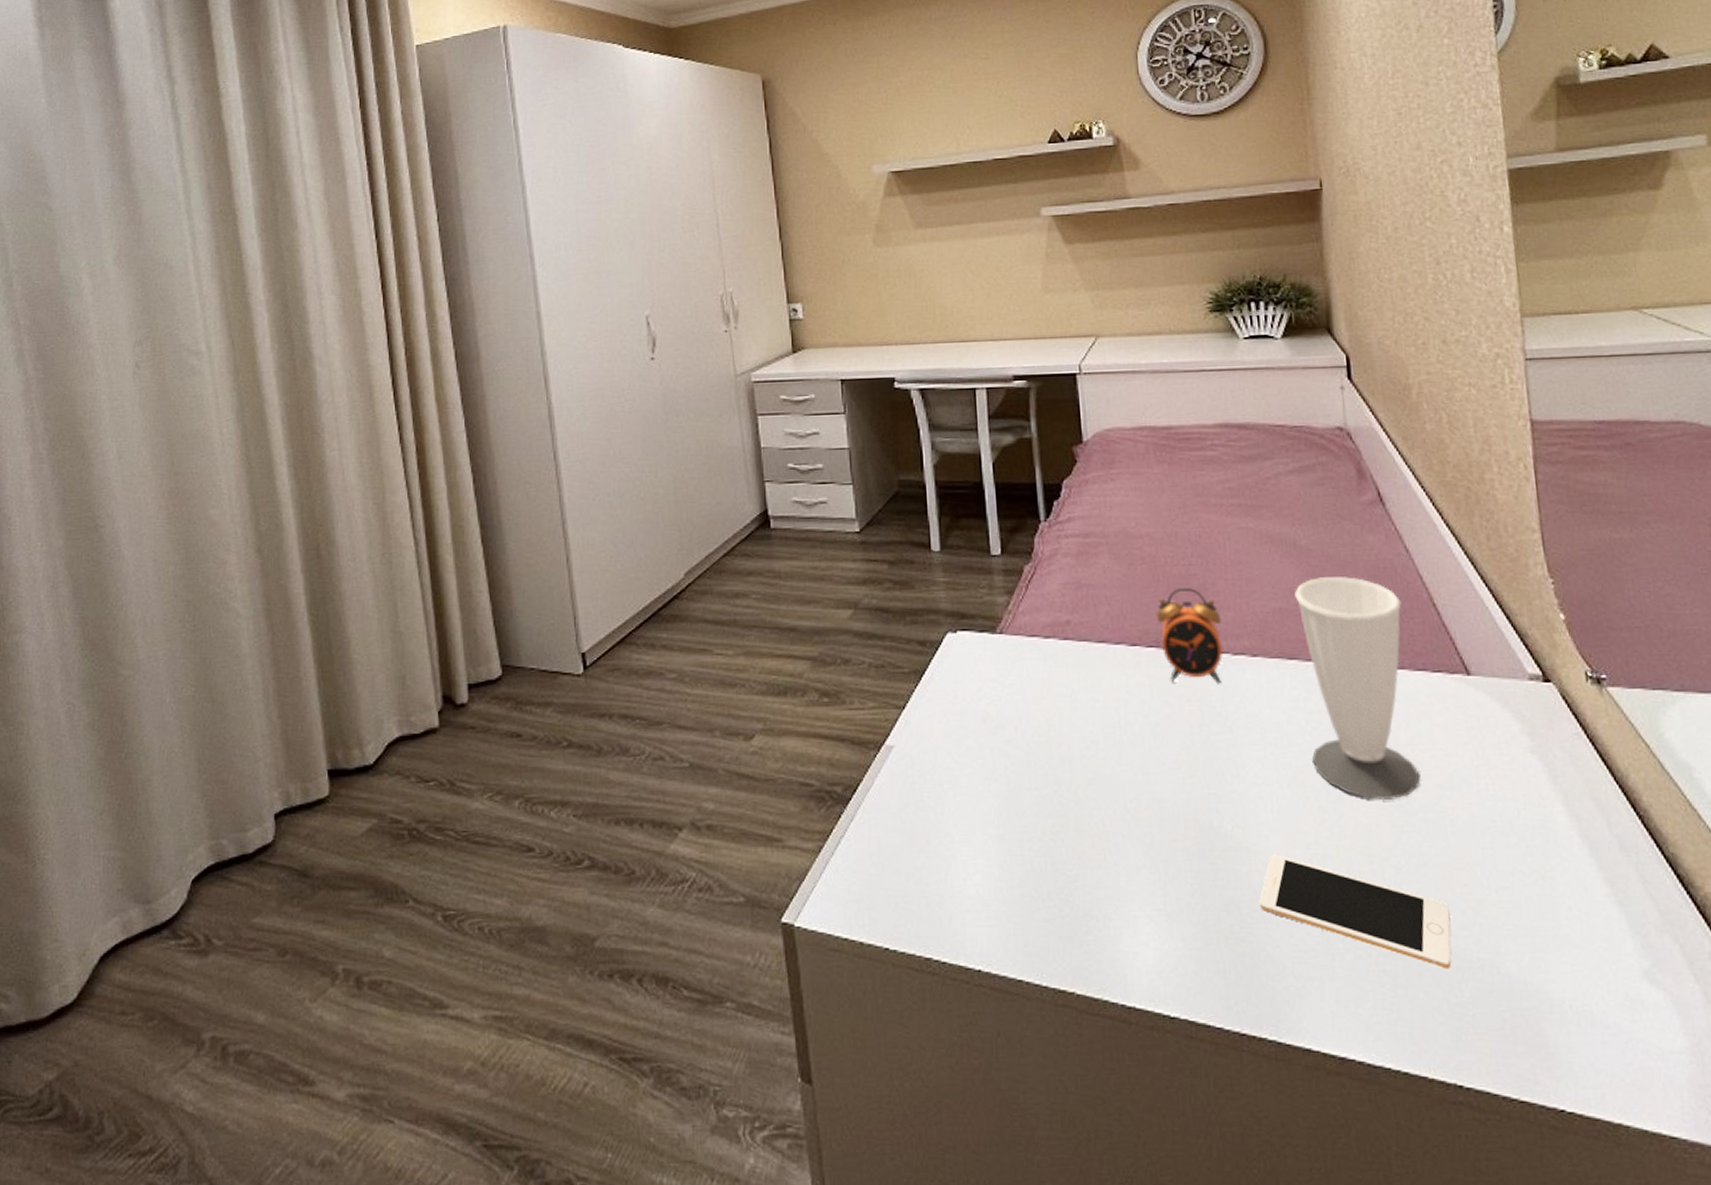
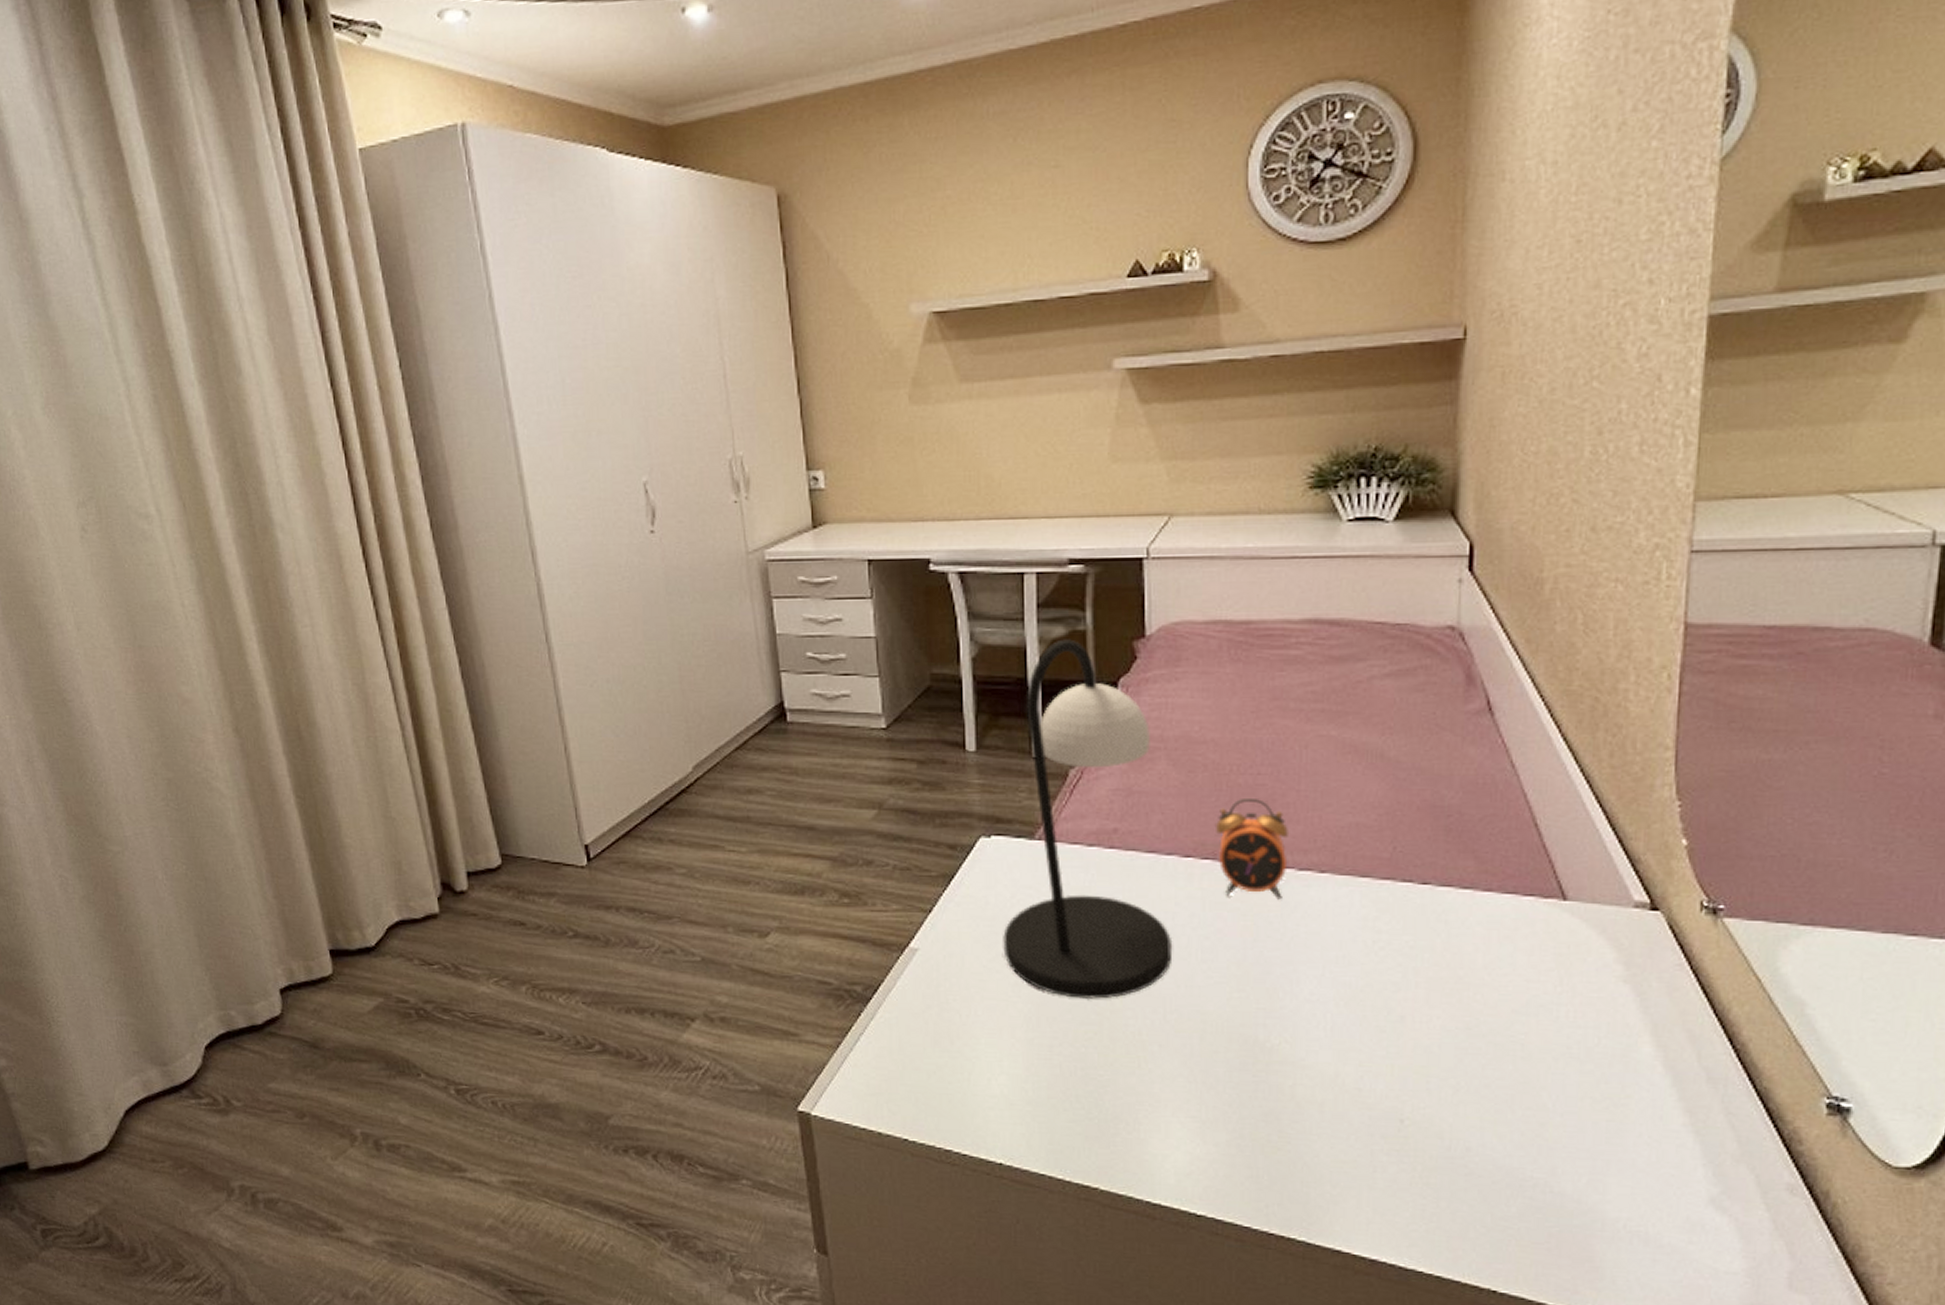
table lamp: none [972,446,1127,791] -> present [1003,639,1173,999]
cell phone: present [1259,854,1452,969] -> none [1301,1069,1507,1186]
cup: present [1295,577,1421,800] -> none [1374,792,1498,1022]

